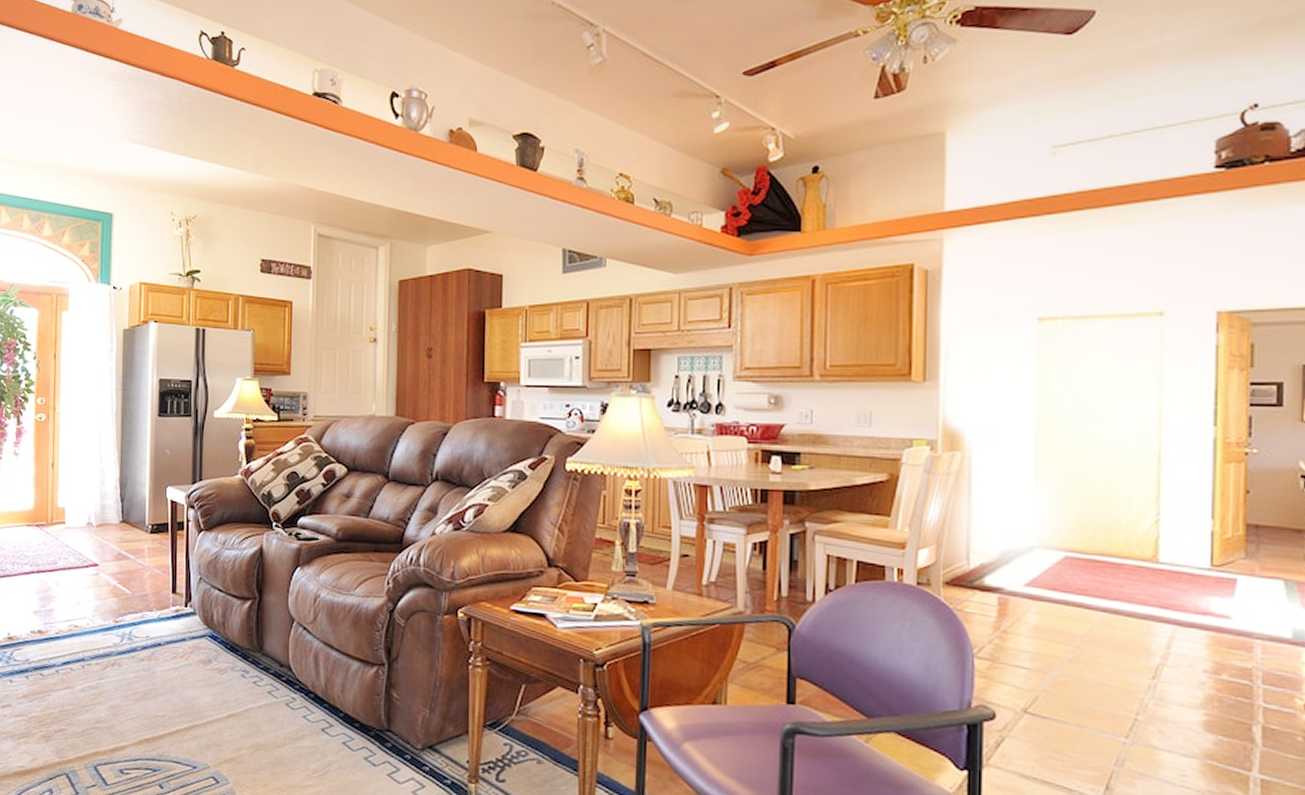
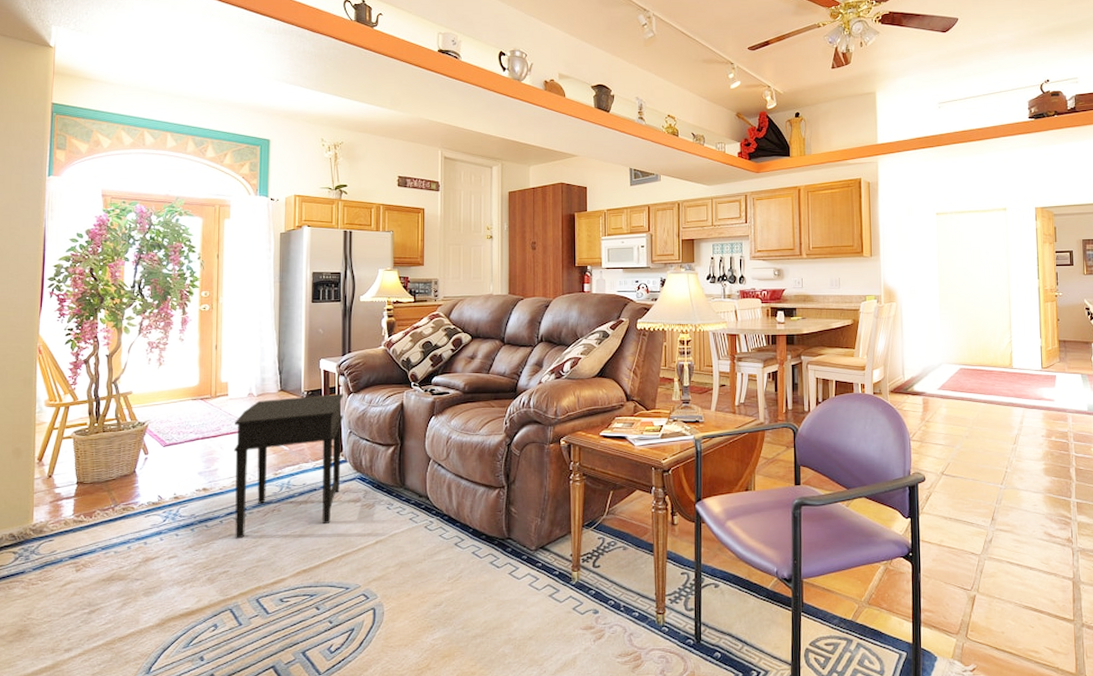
side table: none [71,530,194,694] -> present [234,393,344,539]

